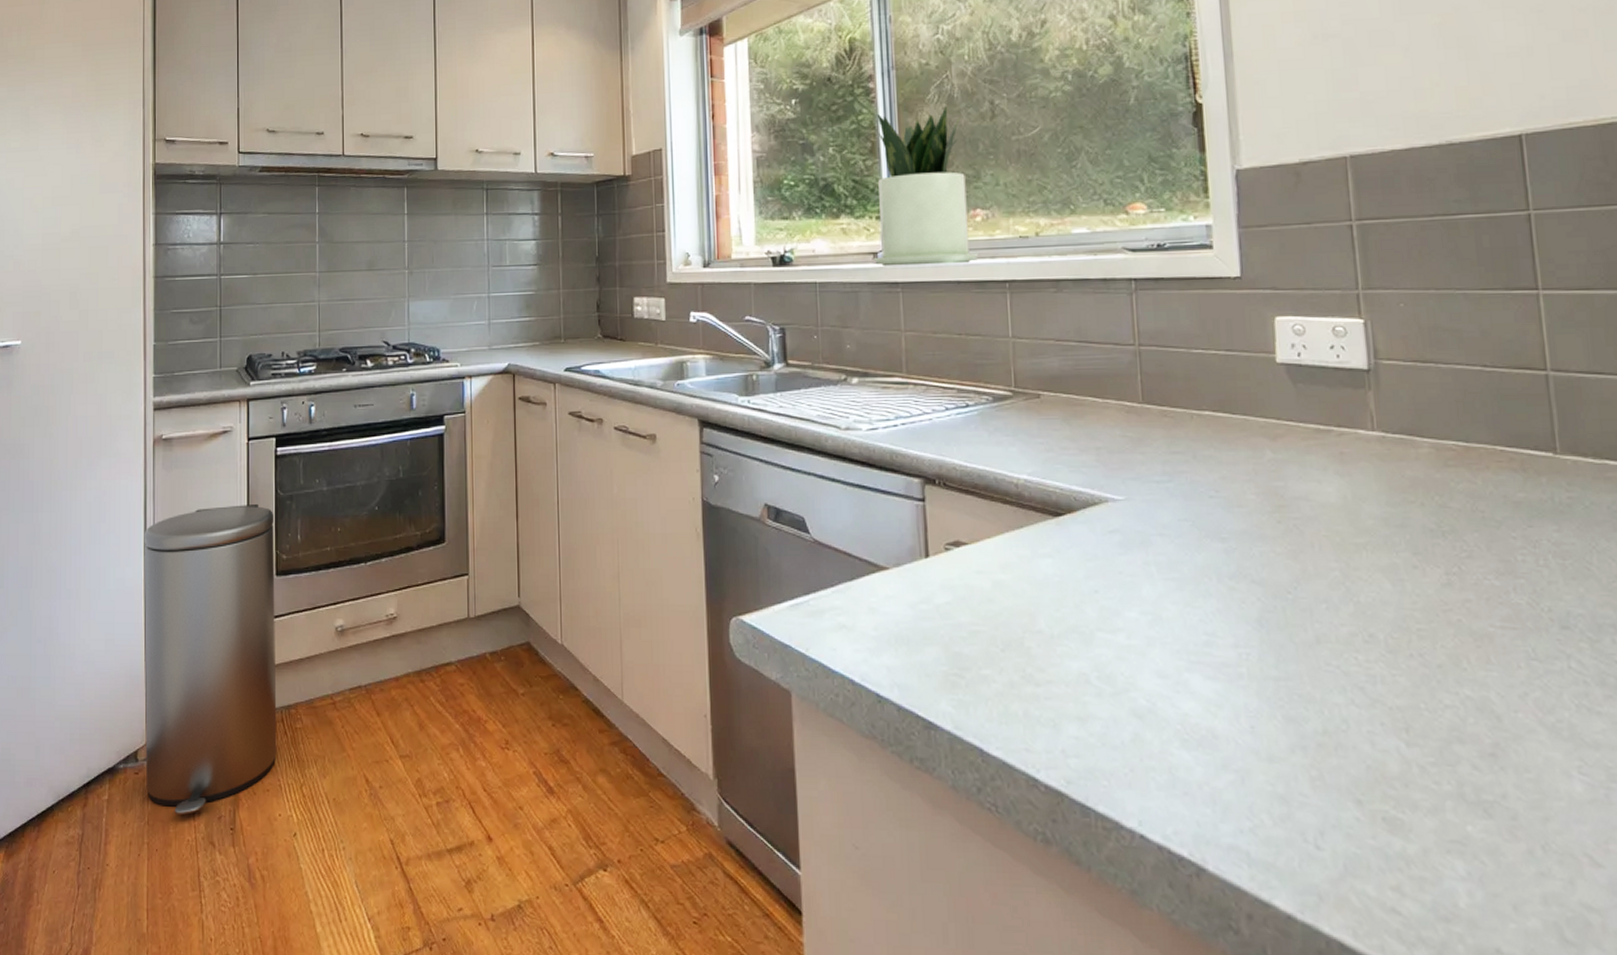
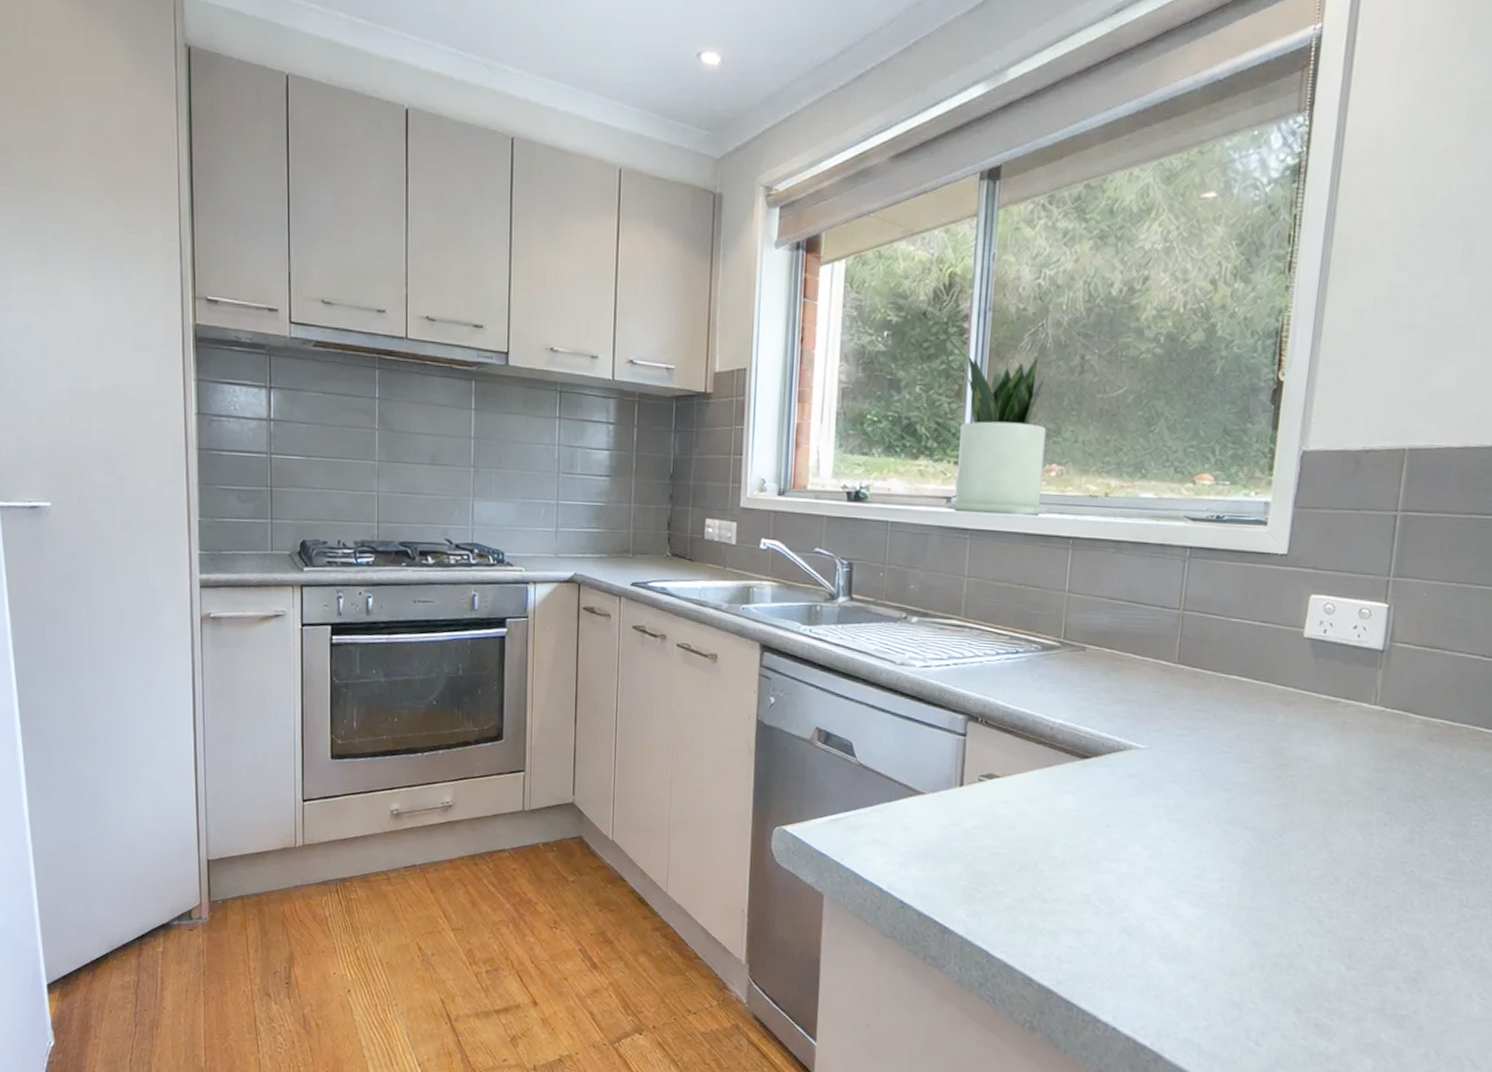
pedal bin: present [144,503,277,816] -> none [193,688,332,969]

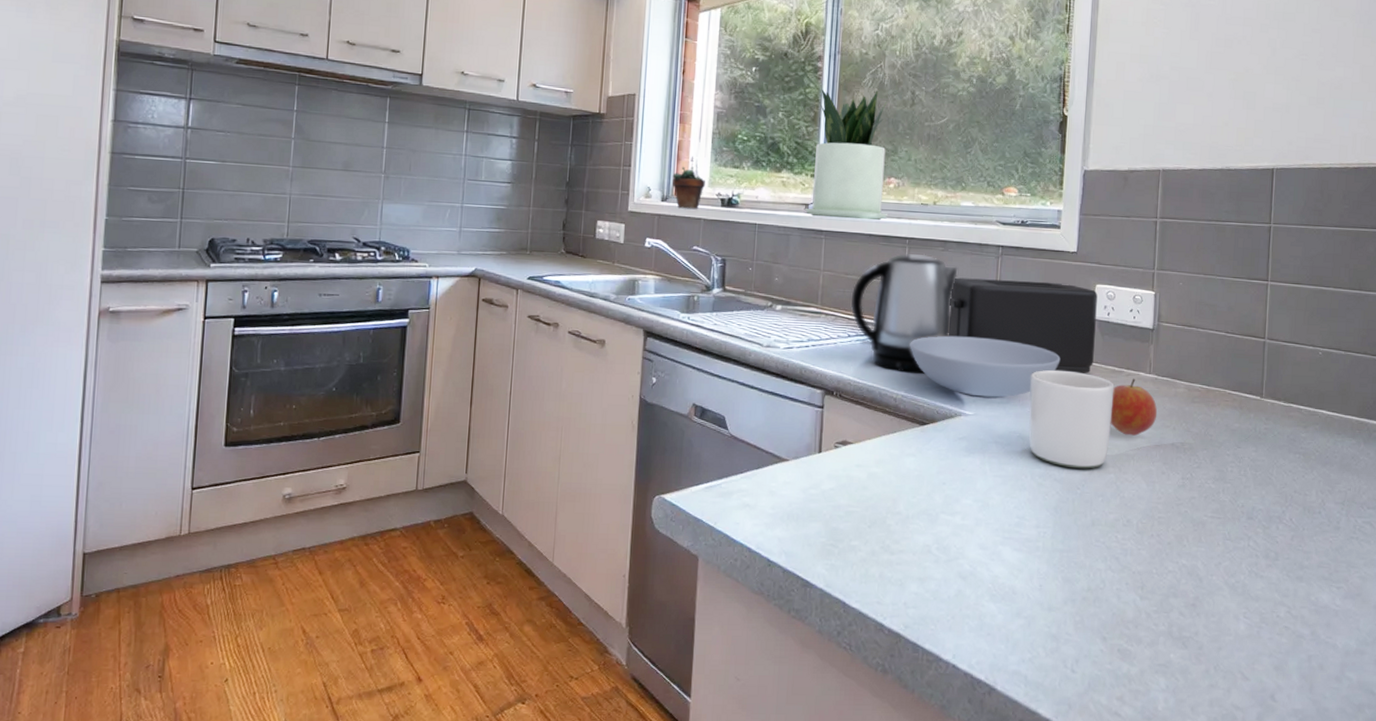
succulent plant: none [789,441,828,505] -> present [672,155,705,210]
kettle: none [999,555,1133,697] -> present [850,253,958,372]
dish: none [1070,655,1260,730] -> present [909,335,1061,398]
toaster: none [1119,585,1312,703] -> present [949,277,1098,374]
mug: none [1214,697,1328,816] -> present [1028,369,1115,469]
fruit: none [1319,710,1383,779] -> present [1110,378,1158,436]

